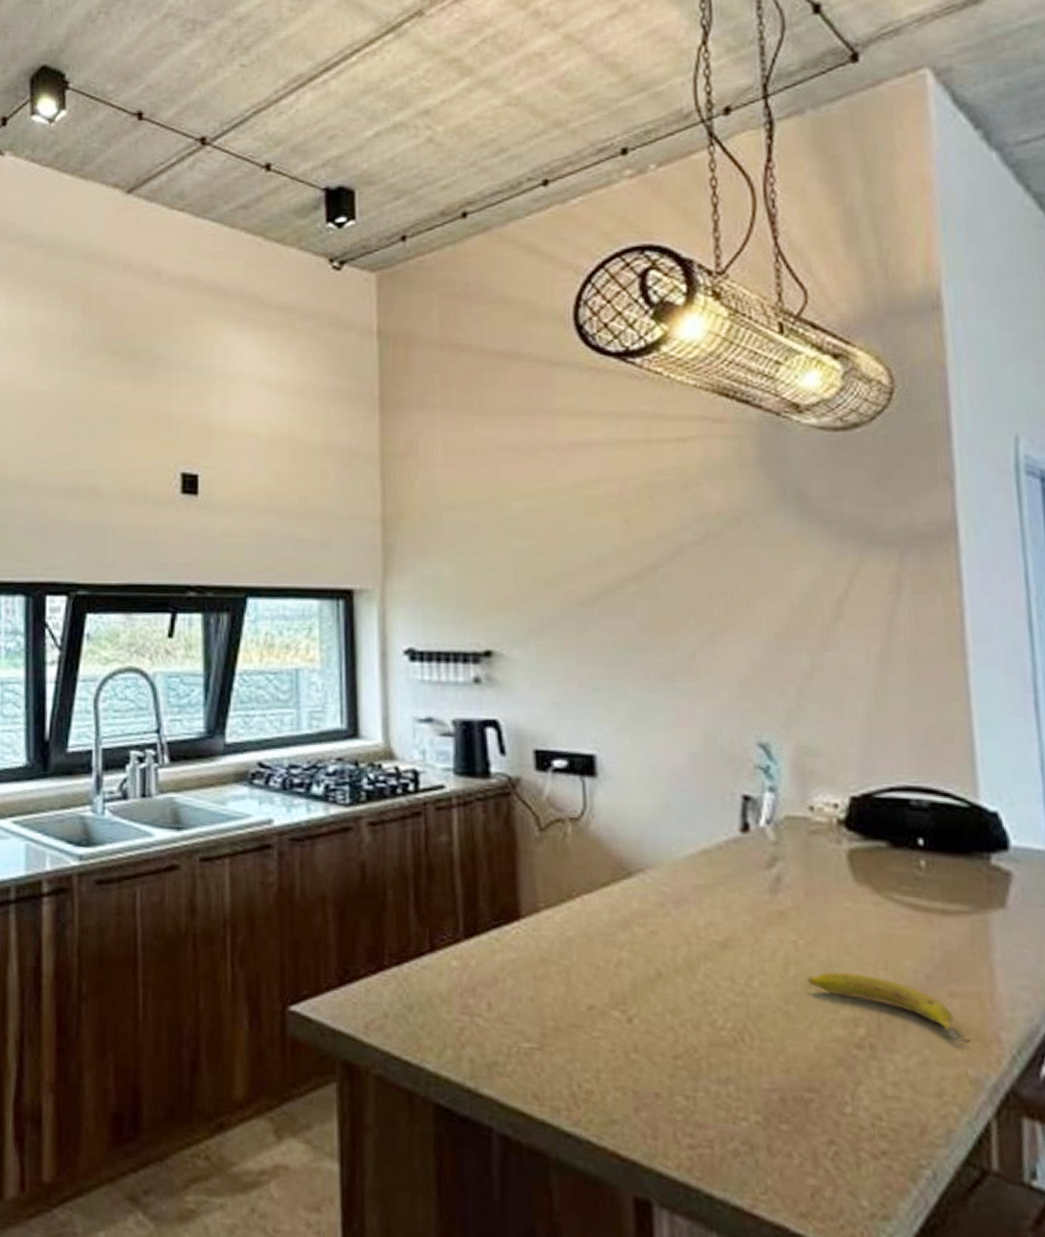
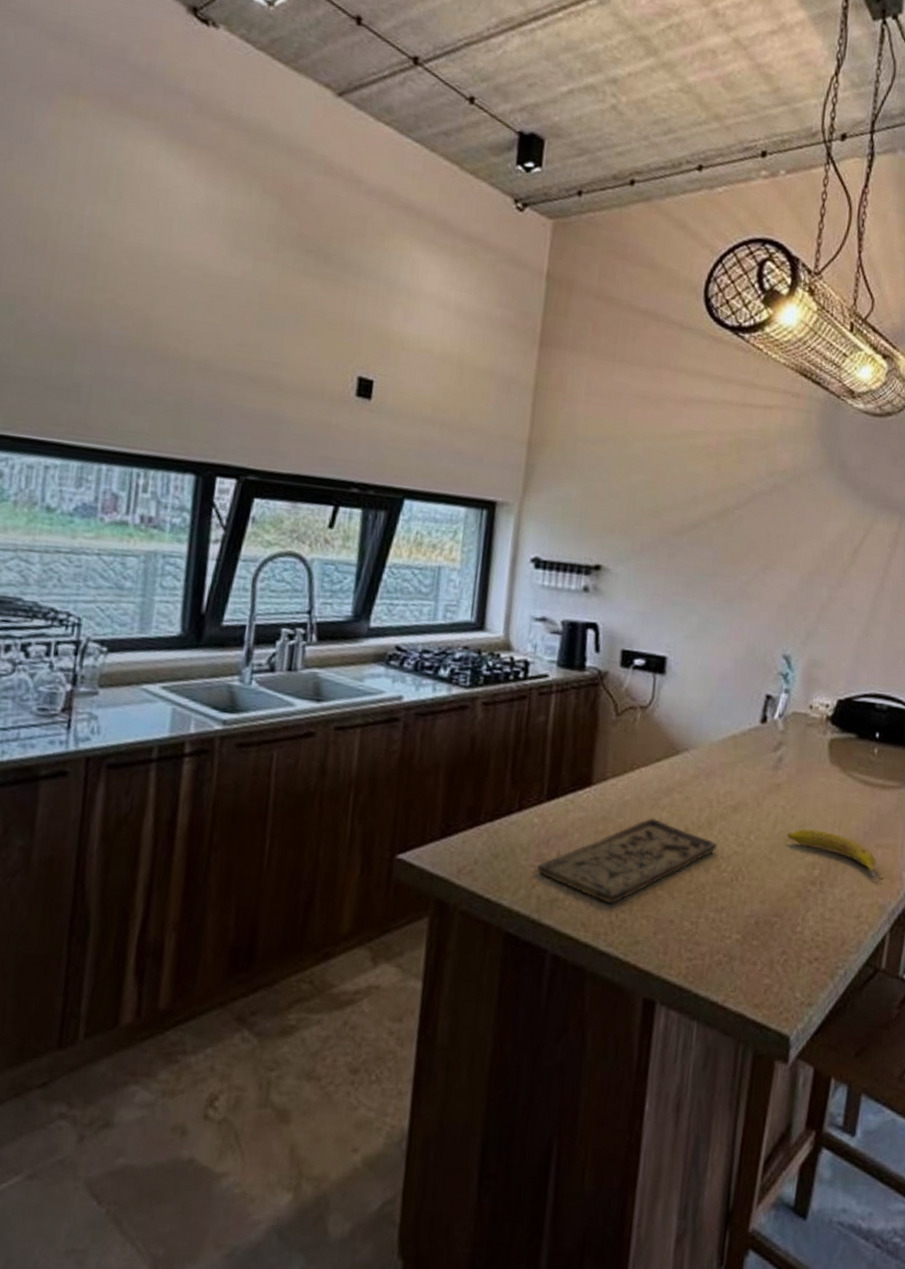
cutting board: none [465,958,706,1071] -> present [537,817,717,905]

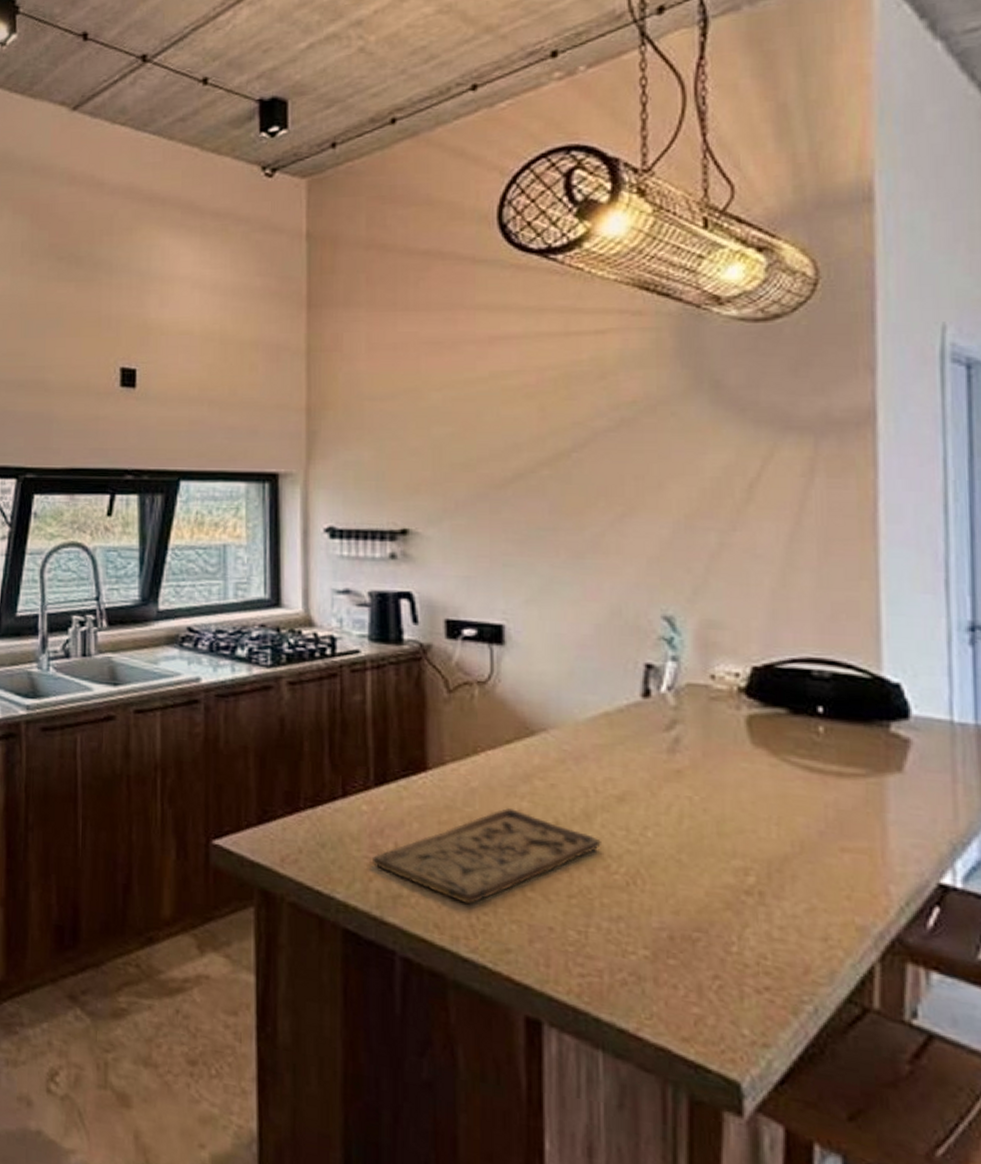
fruit: present [787,828,884,881] -> none [701,825,860,894]

